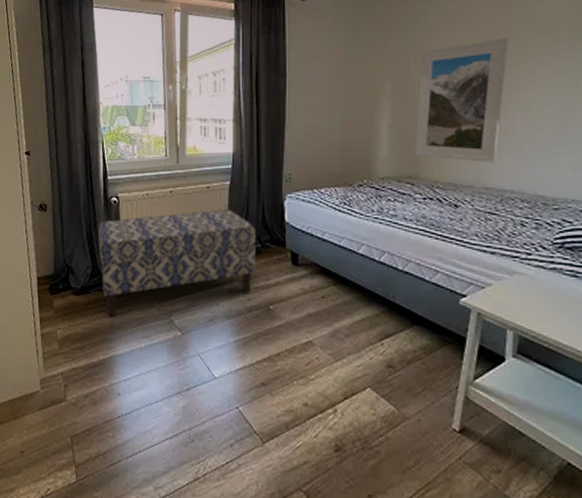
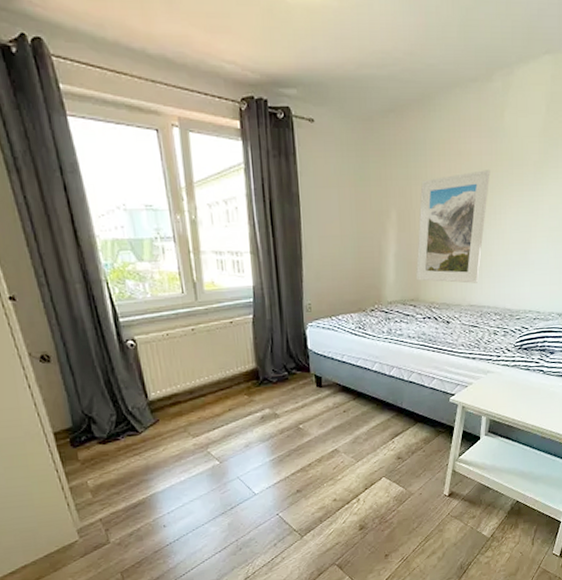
bench: present [98,210,257,317] -> none [117,343,284,459]

